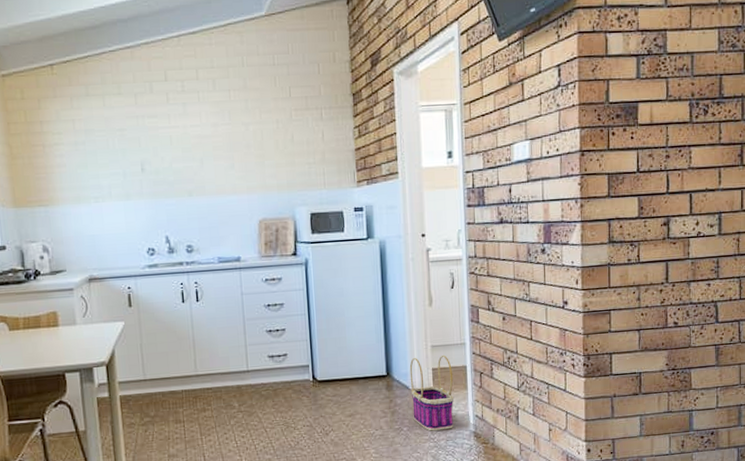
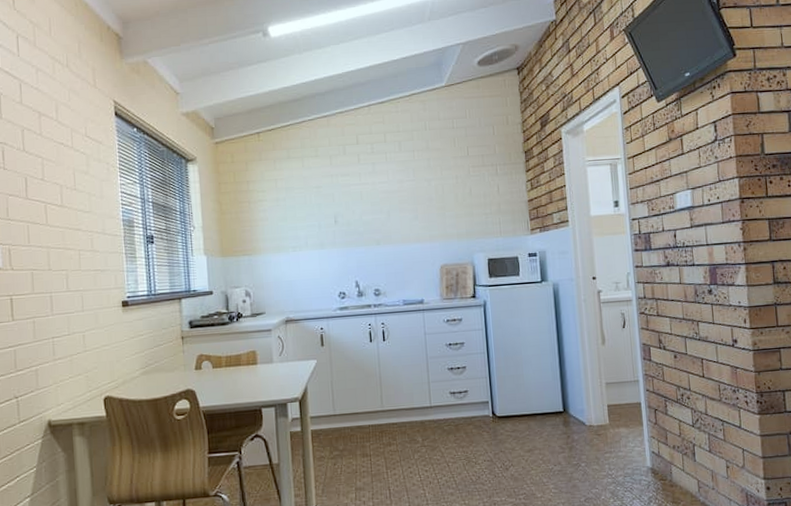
basket: present [409,354,454,431] -> none [585,391,631,467]

